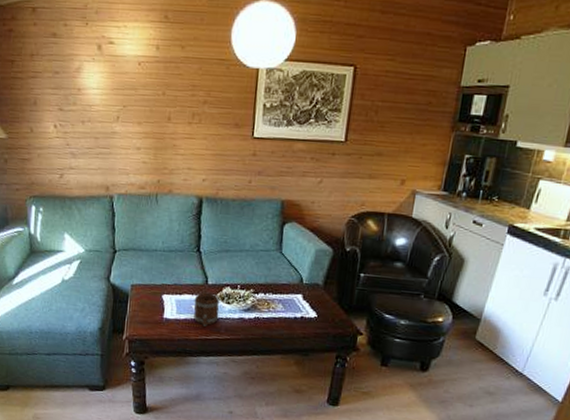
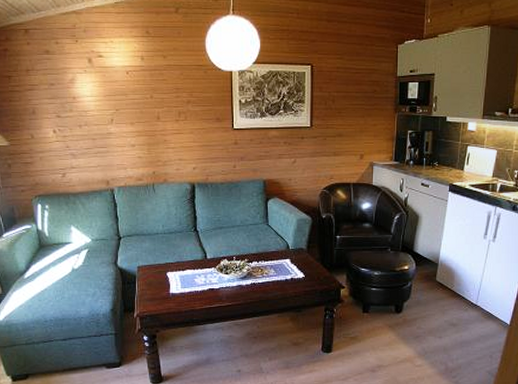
mug: present [194,292,219,327] -> none [196,266,219,296]

